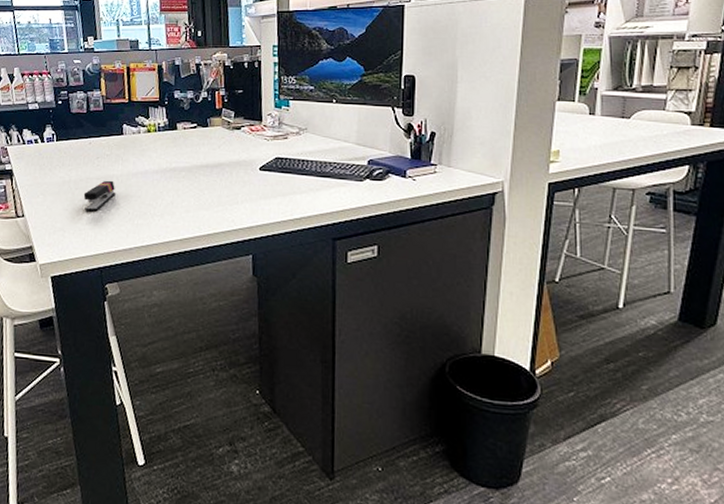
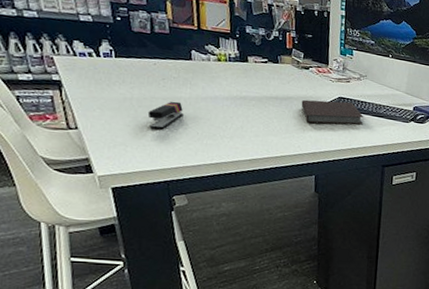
notebook: none [233,162,307,192] -> present [301,99,364,125]

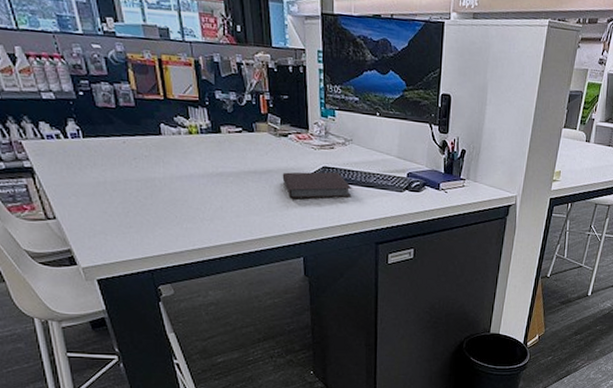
stapler: present [147,101,184,130] -> none [123,182,160,215]

